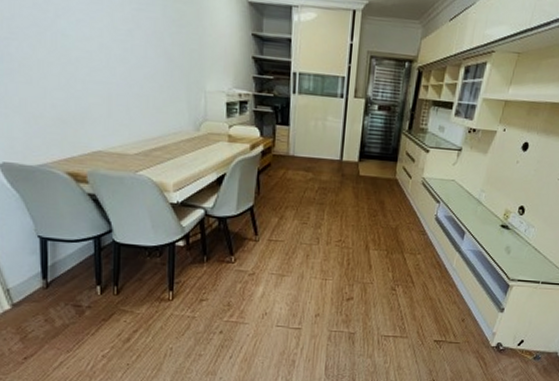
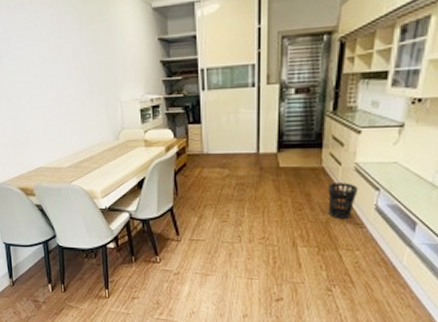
wastebasket: none [397,193,424,227] -> present [327,183,358,220]

